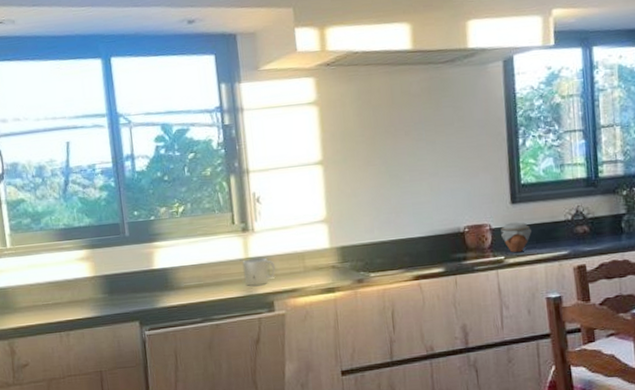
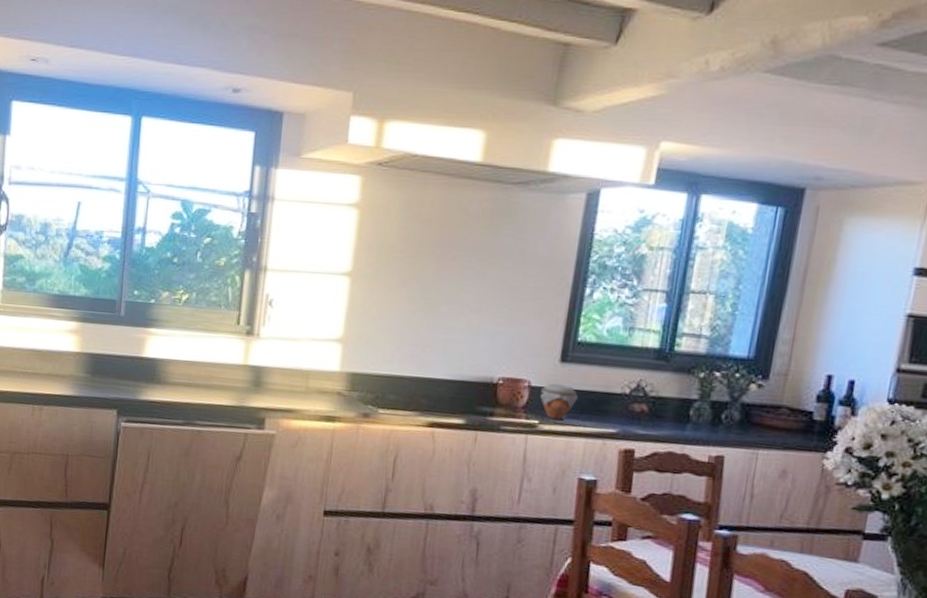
mug: present [242,258,276,286] -> none [238,366,275,398]

